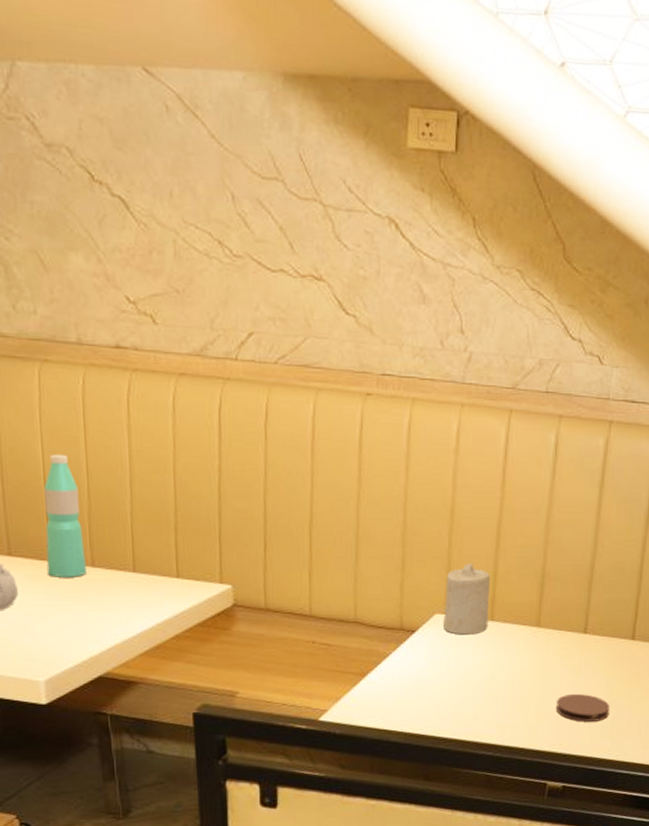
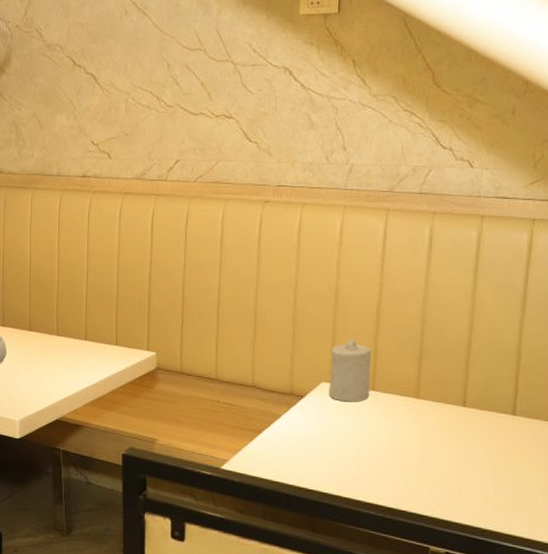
water bottle: present [44,454,86,577] -> none [26,253,53,343]
coaster: present [555,693,610,722] -> none [436,462,493,492]

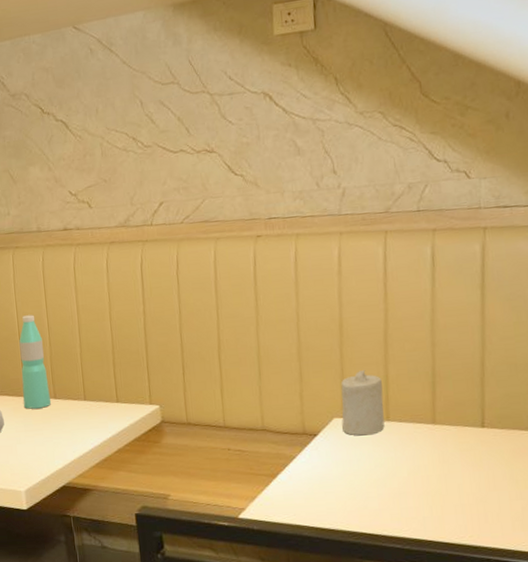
water bottle: none [26,253,53,343] -> present [19,315,51,409]

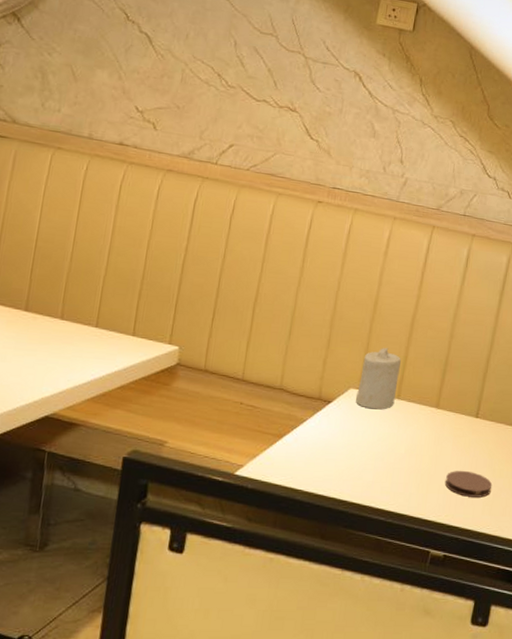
water bottle: present [19,315,51,409] -> none [20,222,63,327]
coaster: none [460,486,519,514] -> present [444,470,493,498]

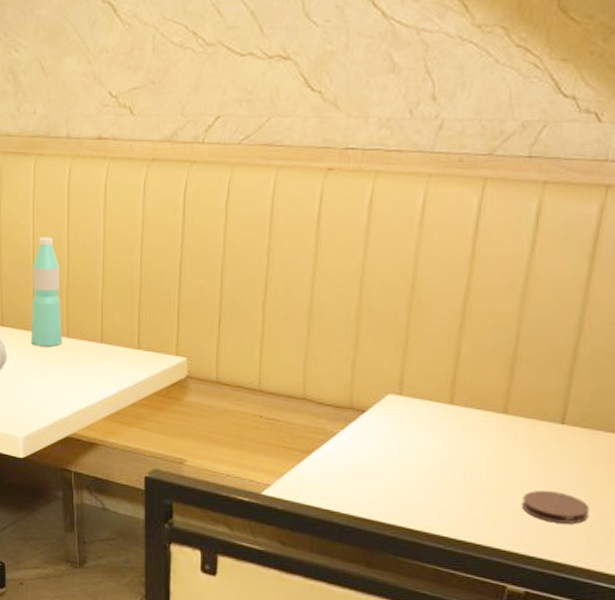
water bottle: none [20,222,63,327] -> present [30,237,62,346]
candle: present [356,347,401,410] -> none [396,341,451,418]

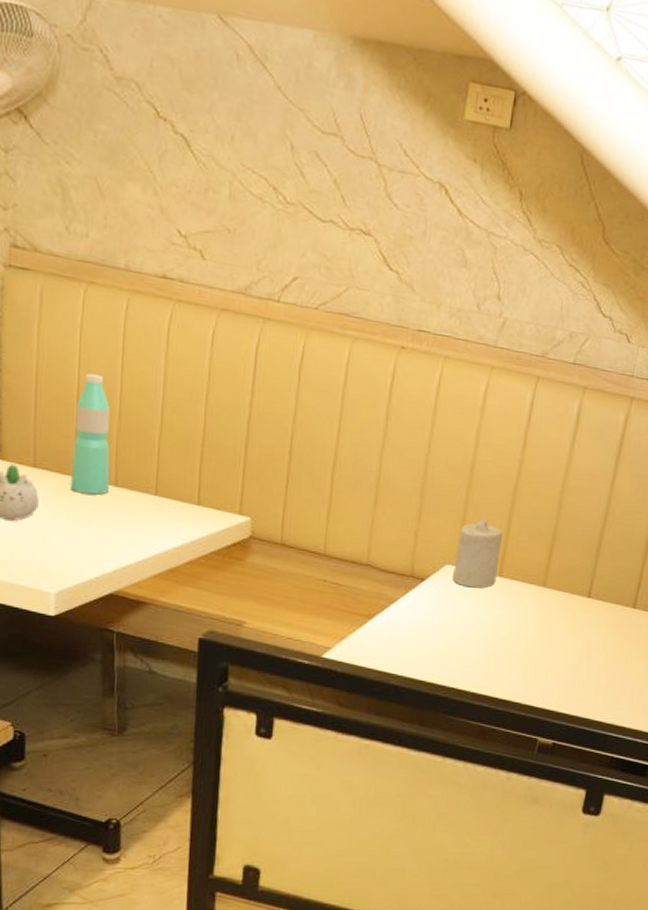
candle: none [396,341,451,418] -> present [453,518,503,589]
coaster: present [521,490,590,524] -> none [553,654,606,684]

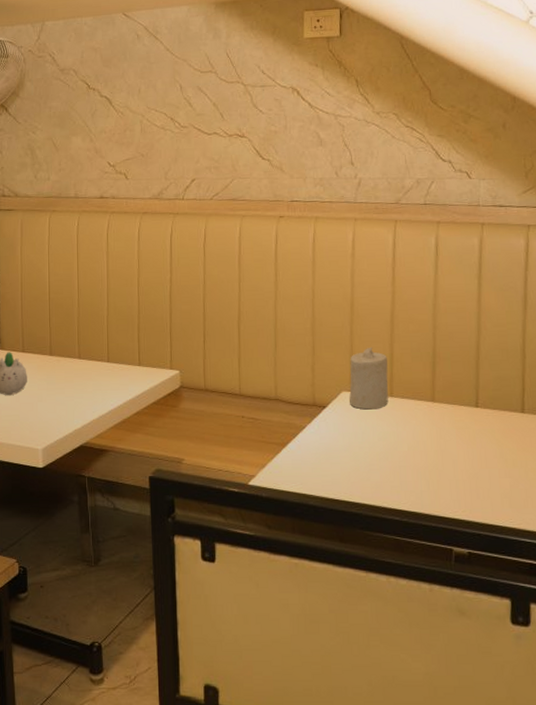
water bottle: present [69,373,110,495] -> none [47,276,75,368]

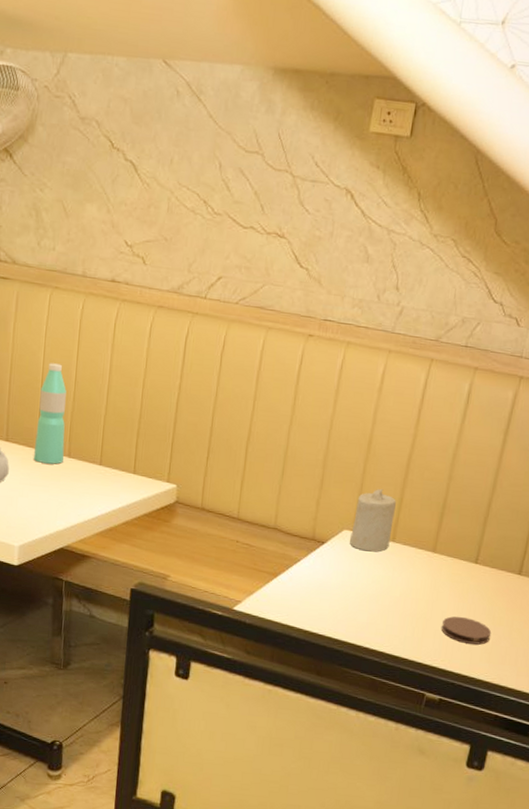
water bottle: none [47,276,75,368] -> present [33,363,66,464]
coaster: none [455,463,507,490] -> present [441,616,492,645]

